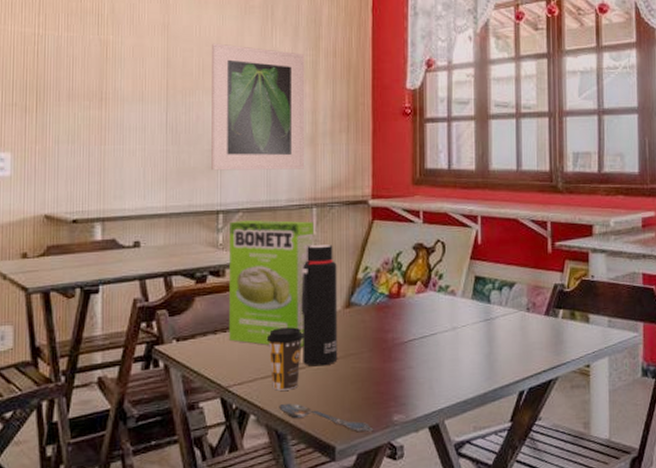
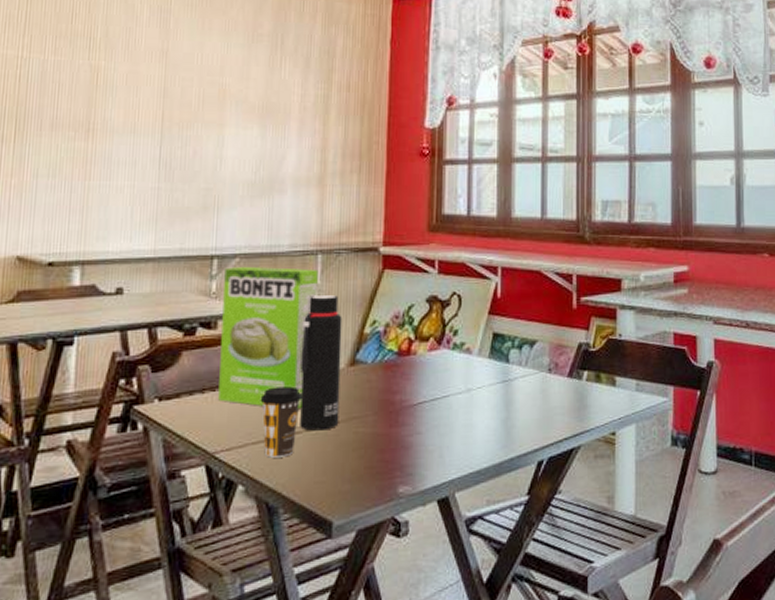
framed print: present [211,43,304,171] -> none [207,72,315,212]
spoon: present [279,404,374,432] -> none [271,473,377,505]

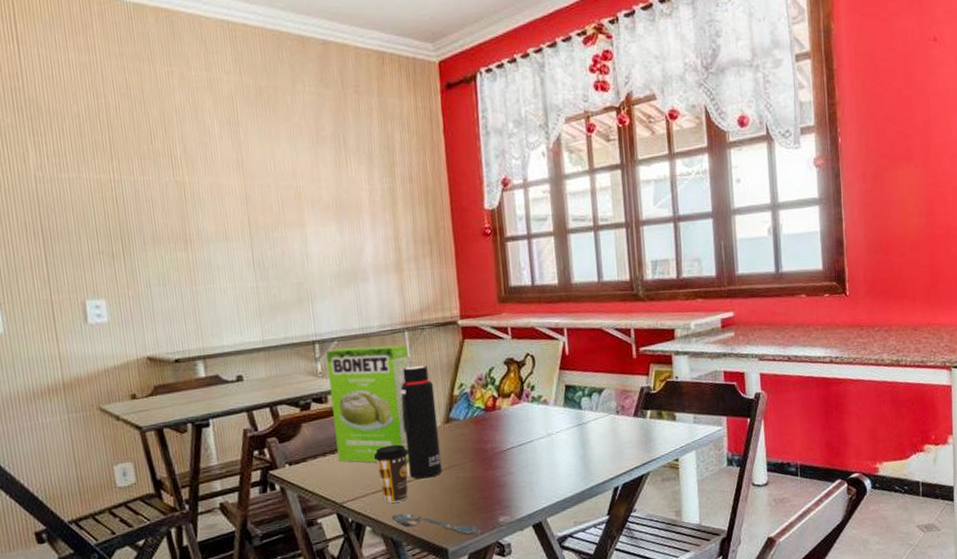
spoon: none [271,473,377,505] -> present [392,513,482,534]

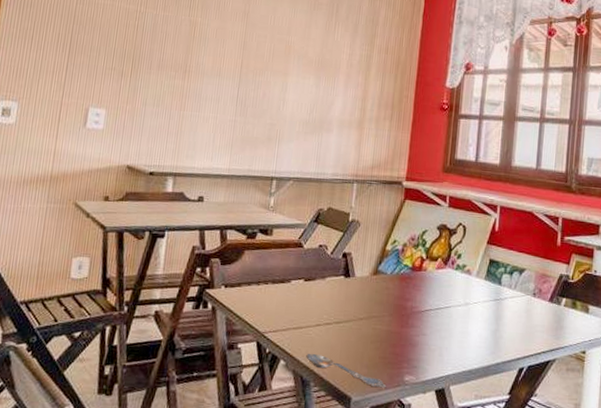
cake mix box: present [326,345,410,463] -> none [270,187,353,304]
coffee cup: present [373,444,409,503] -> none [301,285,335,342]
water bottle: present [400,365,442,479] -> none [331,216,370,324]

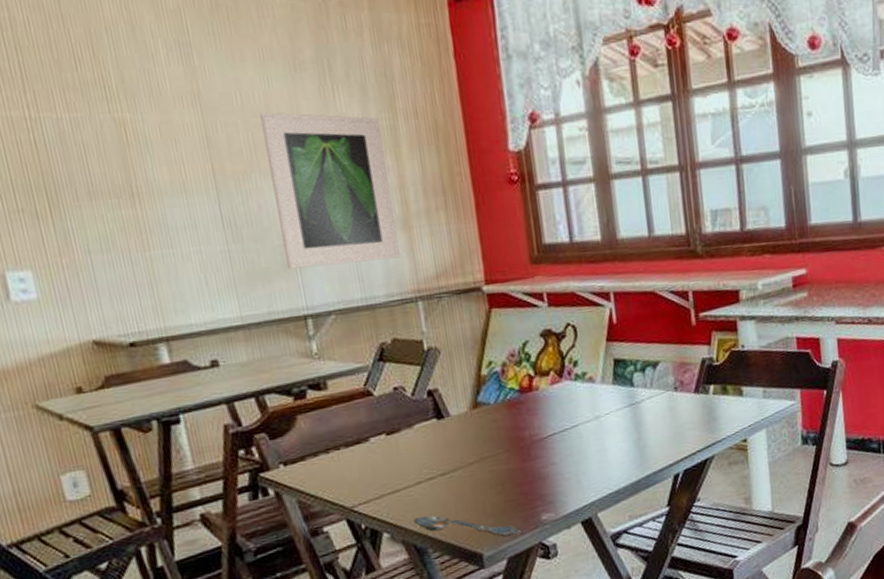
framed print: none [271,32,360,149] -> present [260,112,400,270]

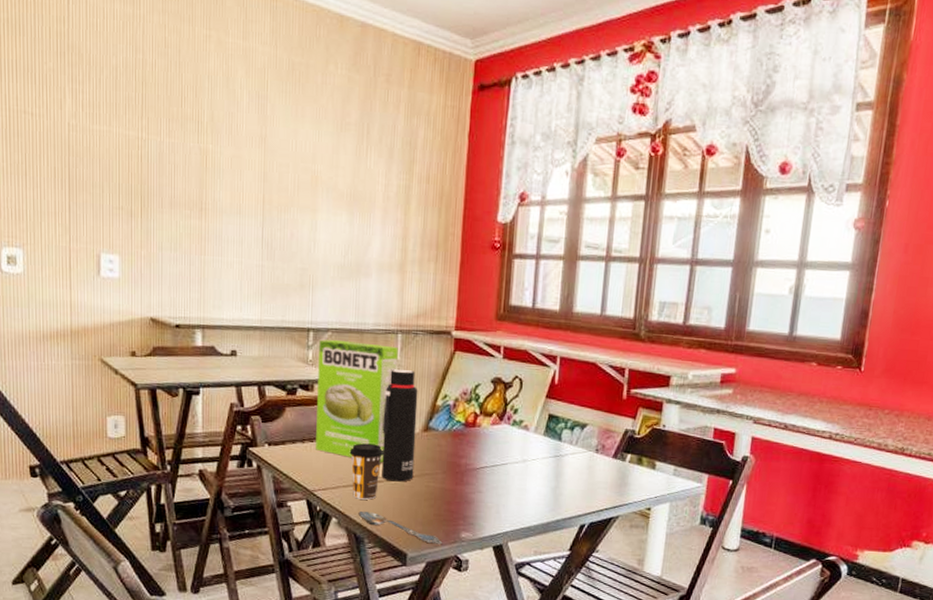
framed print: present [260,112,400,270] -> none [304,159,397,295]
cake mix box: none [322,317,432,459] -> present [316,339,398,462]
coffee cup: none [387,435,432,505] -> present [349,443,384,500]
water bottle: none [416,341,472,475] -> present [382,369,418,482]

